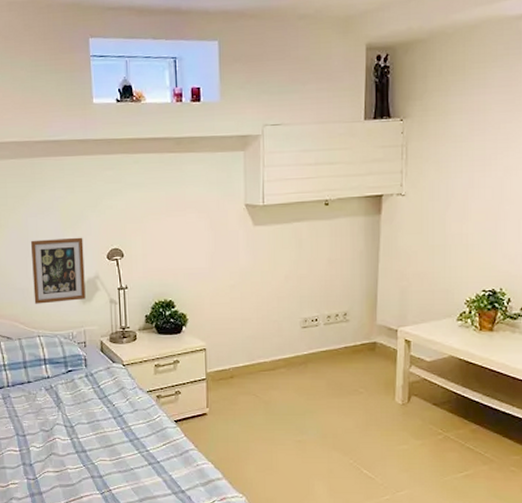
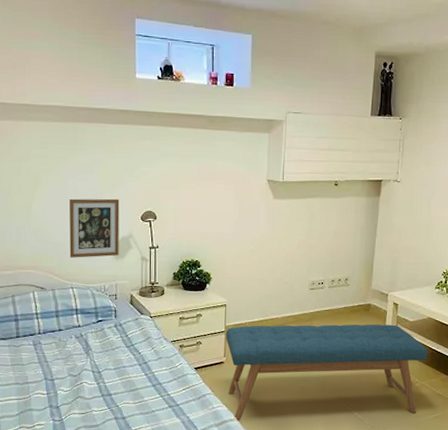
bench: none [207,366,452,481] -> present [225,324,428,422]

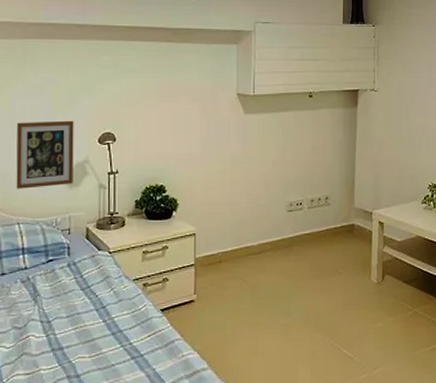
bench: present [225,324,428,422] -> none [195,246,419,371]

